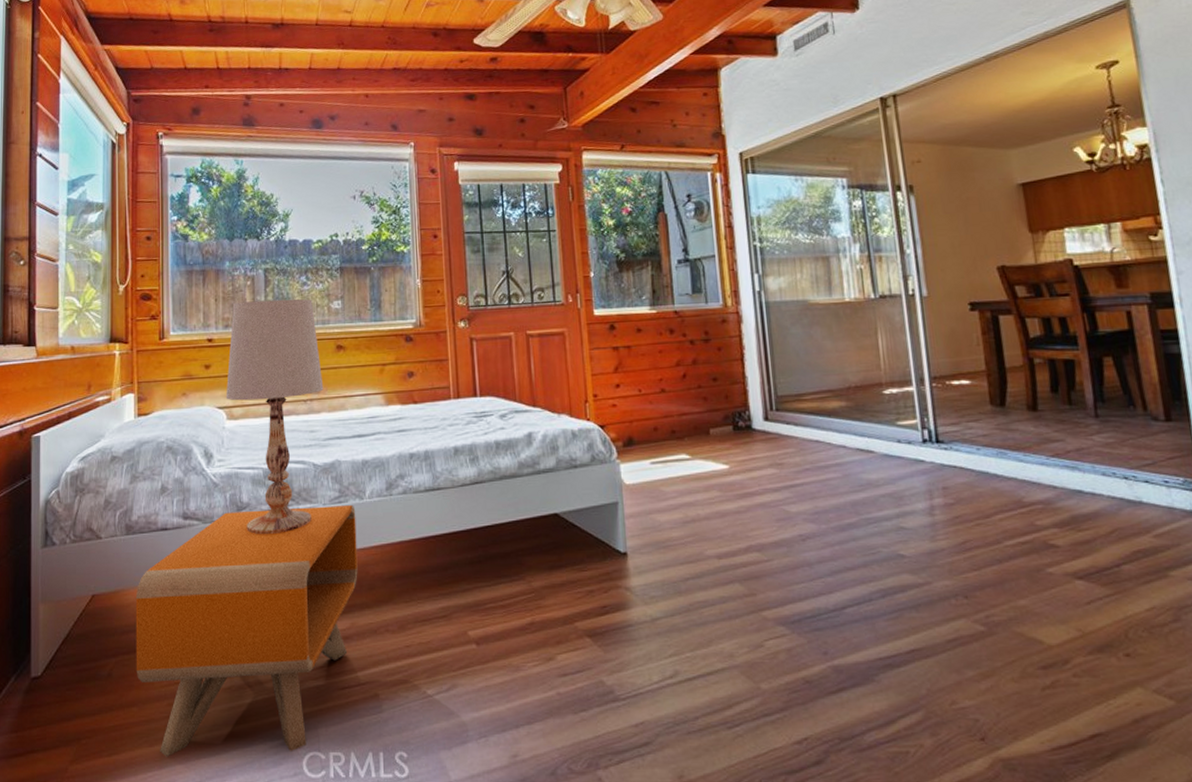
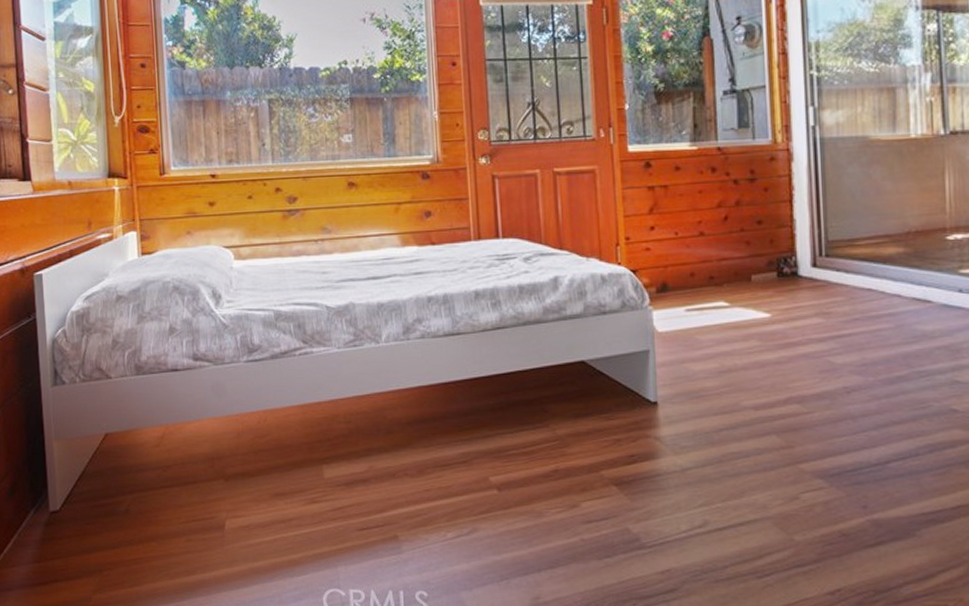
nightstand: present [135,505,358,757] -> none [149,349,375,590]
table lamp: present [225,299,324,535] -> none [232,132,336,378]

